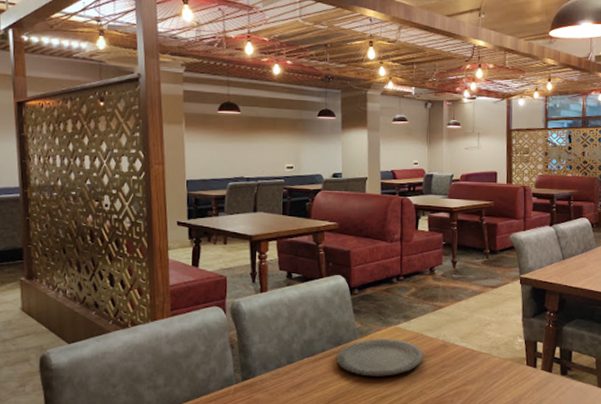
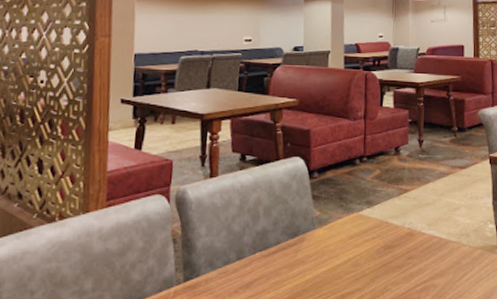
plate: present [336,337,423,376] -> none [292,226,388,272]

